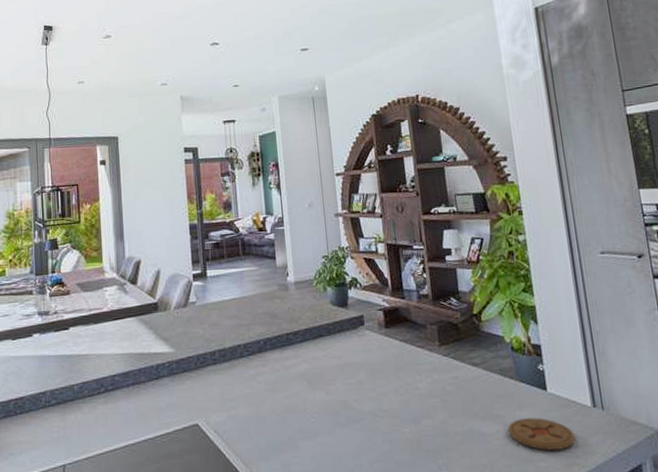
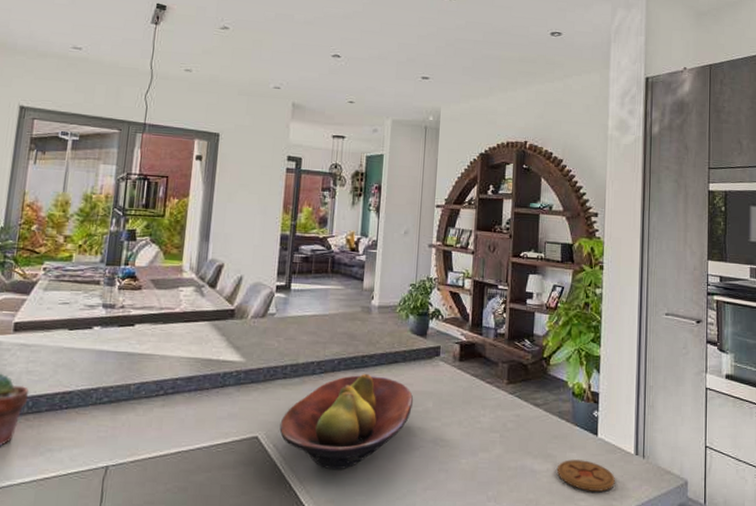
fruit bowl: none [217,351,346,451] -> present [279,374,414,470]

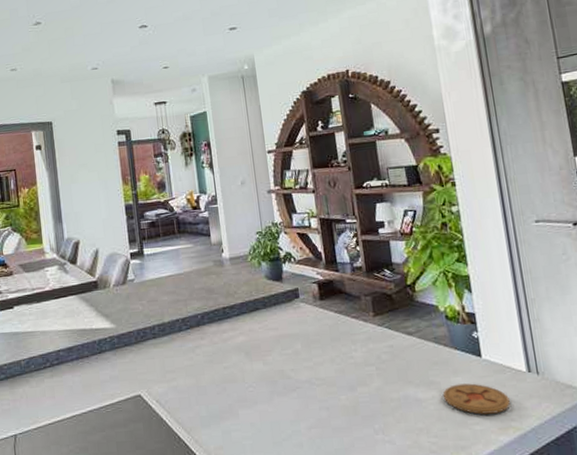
fruit bowl: present [279,374,414,470] -> none [158,324,282,419]

